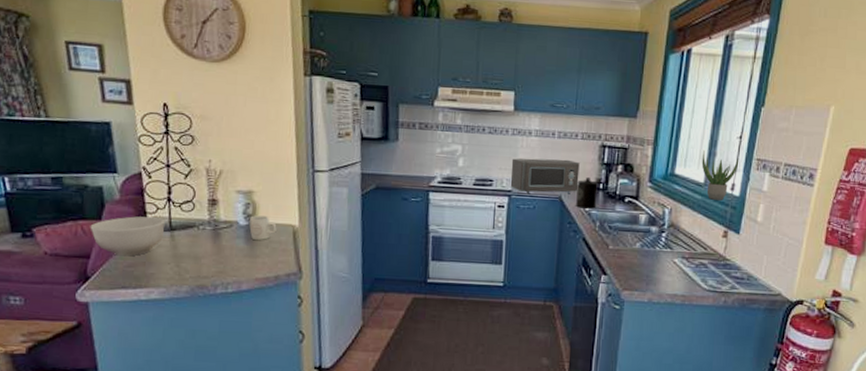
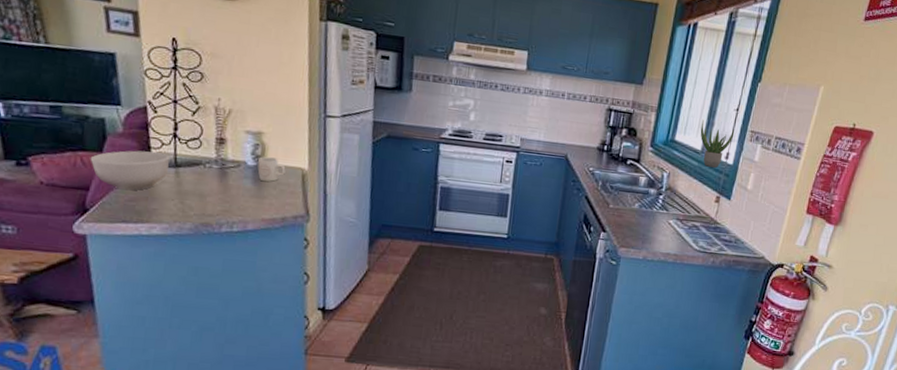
microwave: present [510,158,580,194] -> none [519,116,587,154]
canister: present [576,177,598,209] -> none [581,138,603,169]

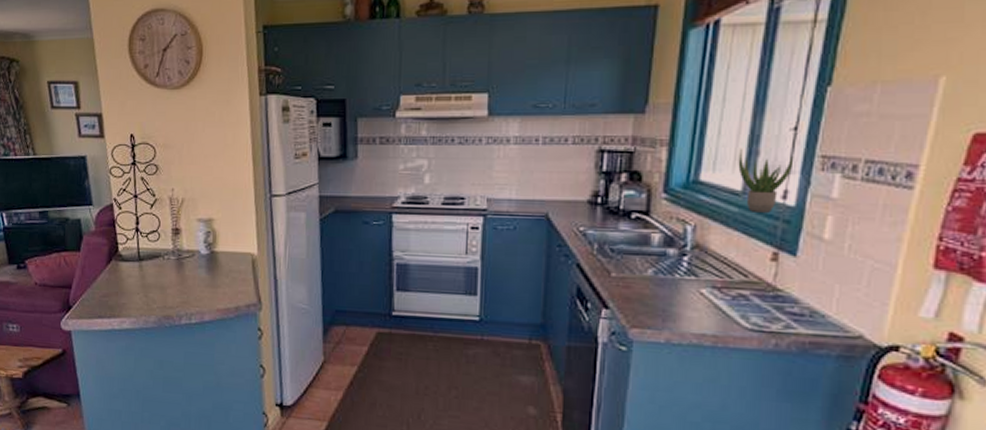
bowl: present [90,150,170,191] -> none [71,247,134,287]
mug: present [257,157,286,182] -> none [210,244,236,271]

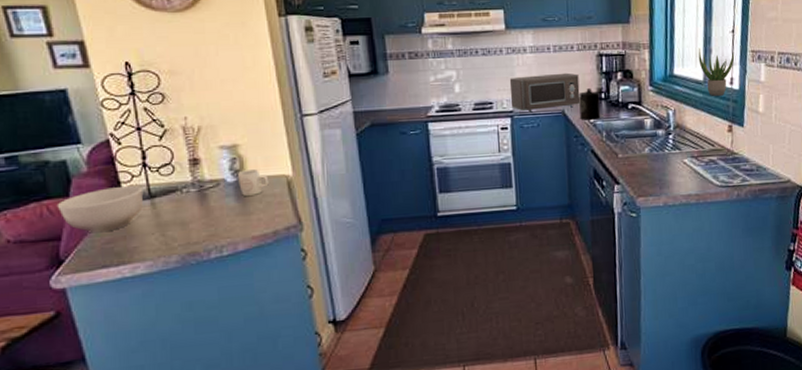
bowl: none [71,247,134,287] -> present [57,186,144,234]
mug: none [210,244,236,271] -> present [238,169,269,197]
microwave: none [485,169,571,213] -> present [509,72,580,113]
canister: none [567,190,595,228] -> present [579,88,601,120]

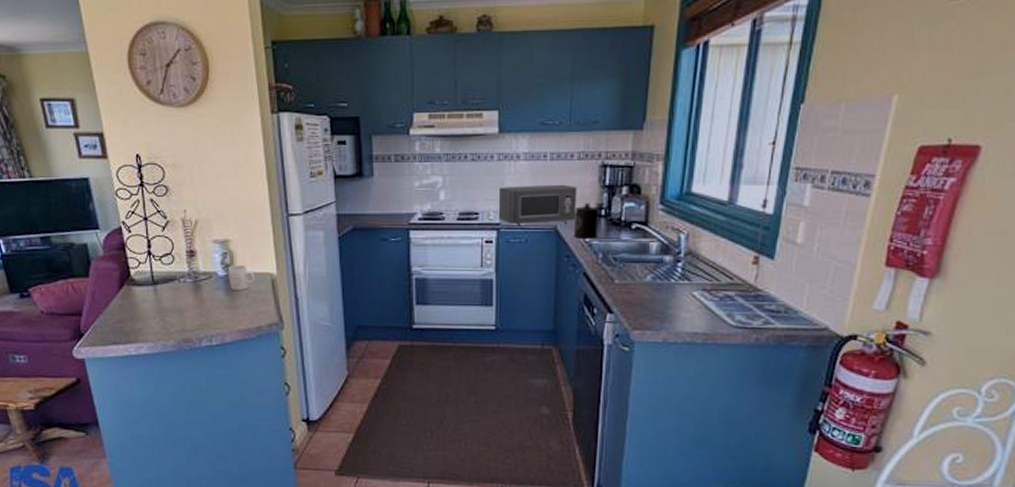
bowl: present [57,186,144,234] -> none [79,272,148,312]
potted plant: present [698,47,735,97] -> none [725,161,773,222]

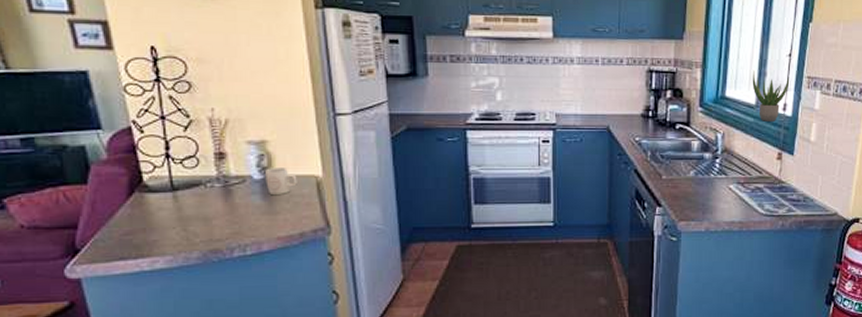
microwave: present [498,184,577,227] -> none [554,87,627,127]
canister: present [574,203,599,239] -> none [625,105,647,138]
potted plant: none [725,161,773,222] -> present [752,70,790,123]

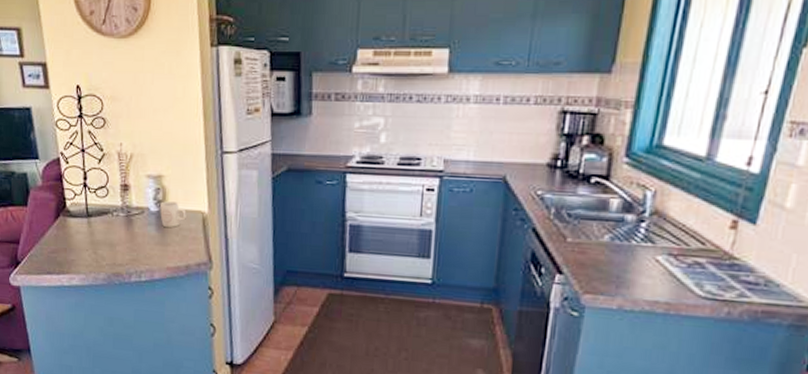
potted plant: present [752,70,790,123] -> none [703,111,762,181]

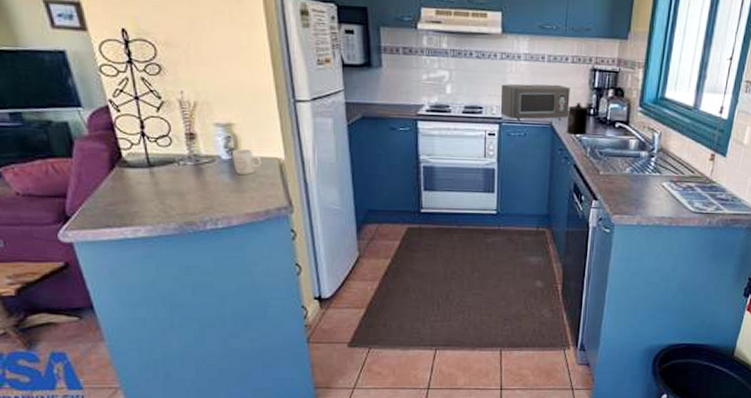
microwave: none [441,130,531,175] -> present [500,84,570,121]
canister: none [525,152,555,192] -> present [567,103,589,135]

